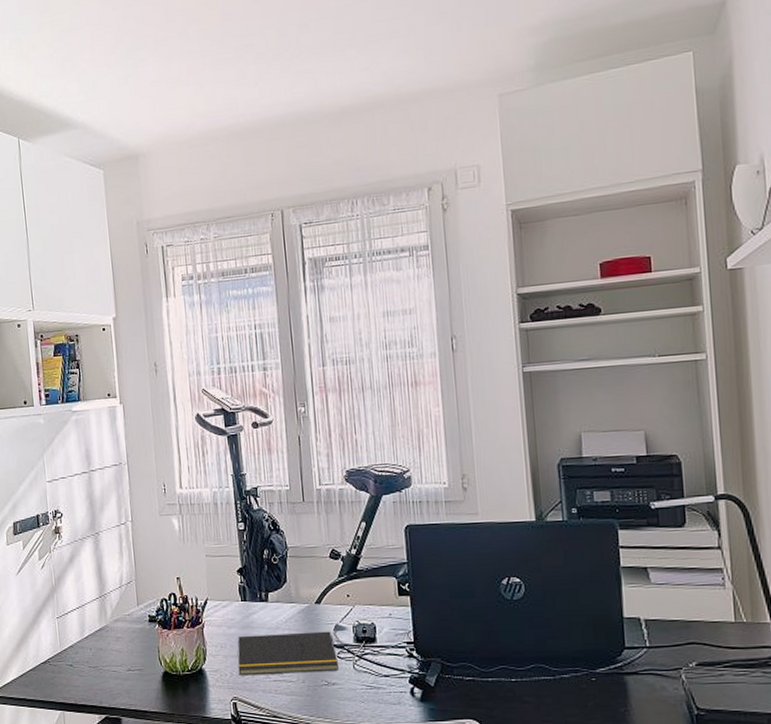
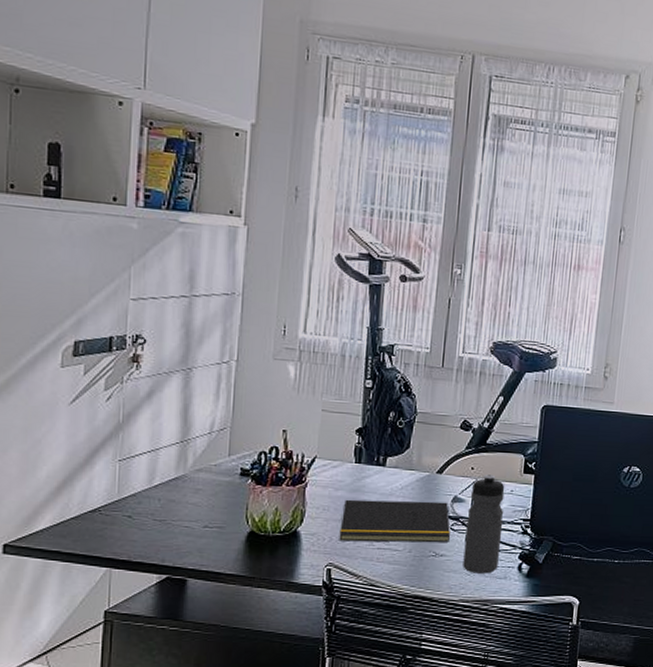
water bottle: none [350,600,390,700] -> present [463,474,505,574]

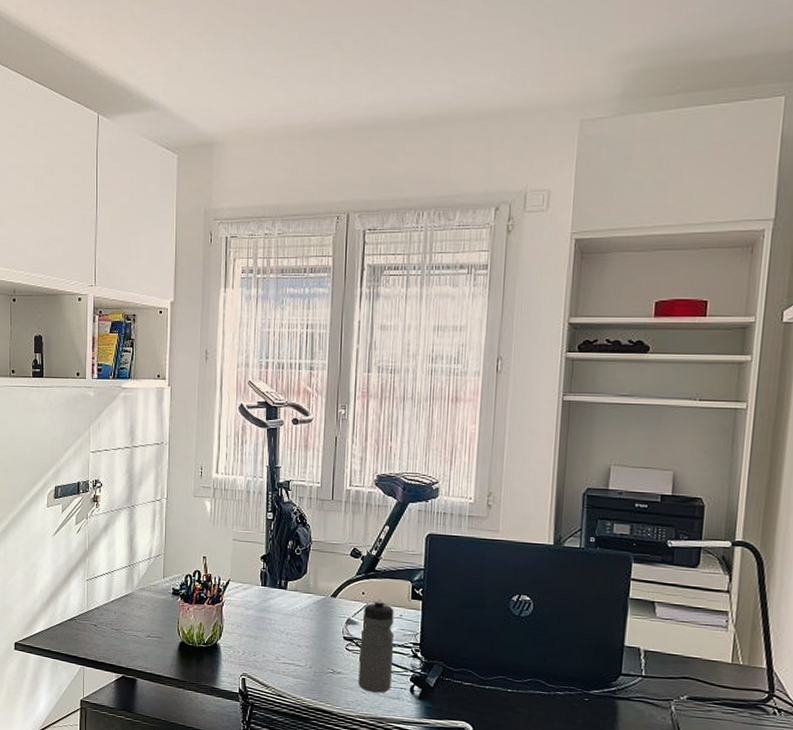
notepad: present [339,499,450,543] -> none [251,618,346,661]

